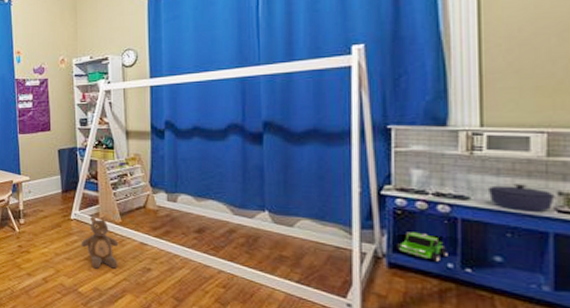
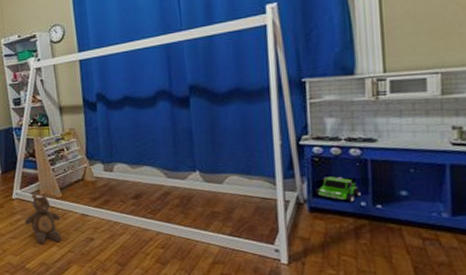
cooking pot: present [487,184,555,212] -> none [392,122,449,147]

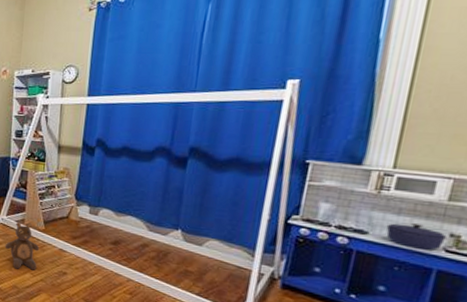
toy truck: present [315,176,362,203] -> none [291,258,339,288]
cooking pot: none [392,122,449,147] -> present [386,223,446,250]

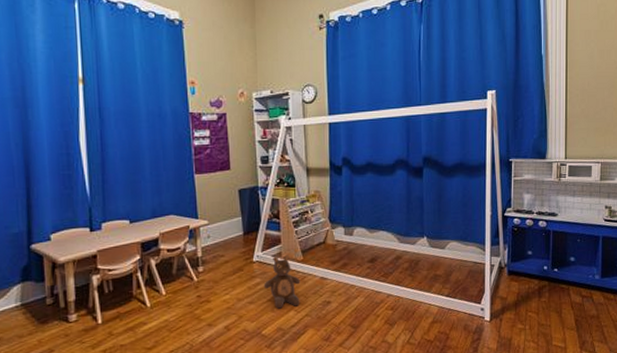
cooking pot: present [386,223,446,250] -> none [568,202,603,222]

